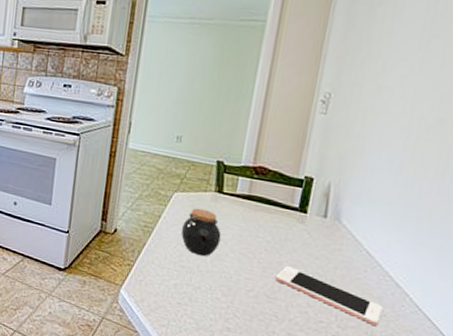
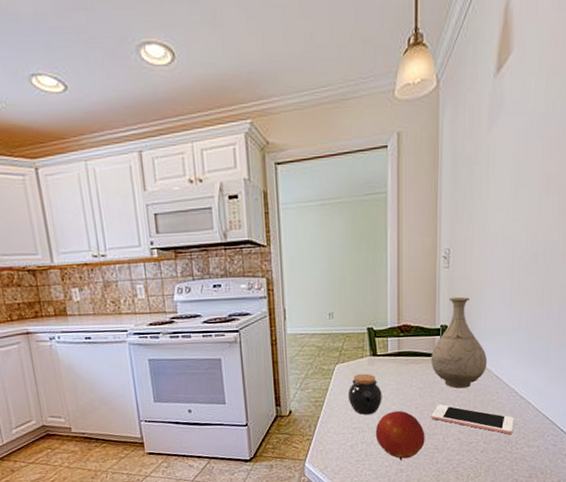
fruit: none [204,259,265,318] -> present [375,410,425,460]
vase: none [285,147,358,256] -> present [431,296,487,389]

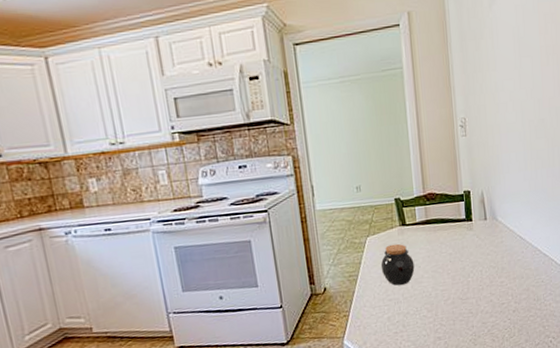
fruit: present [375,410,425,460] -> none [410,278,459,328]
vase: present [431,296,487,389] -> none [457,162,510,252]
cell phone: present [431,404,514,435] -> none [463,268,541,293]

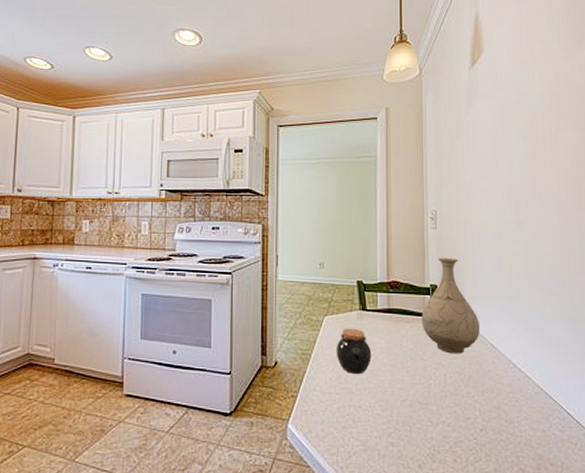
vase: none [457,162,510,252] -> present [421,257,480,354]

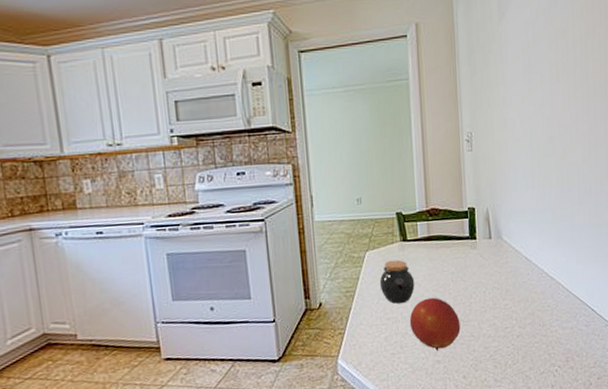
fruit: none [364,372,418,432] -> present [409,297,461,351]
vase: present [421,257,480,354] -> none [460,178,515,272]

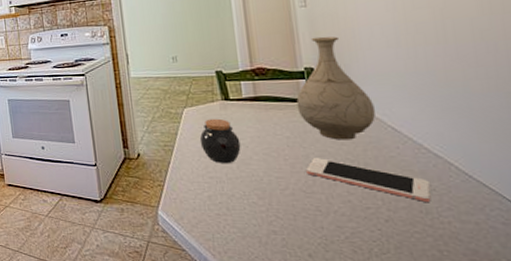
fruit: present [409,297,461,351] -> none [236,161,302,220]
vase: none [460,178,515,272] -> present [296,36,376,140]
cell phone: none [465,288,546,318] -> present [306,157,431,203]

